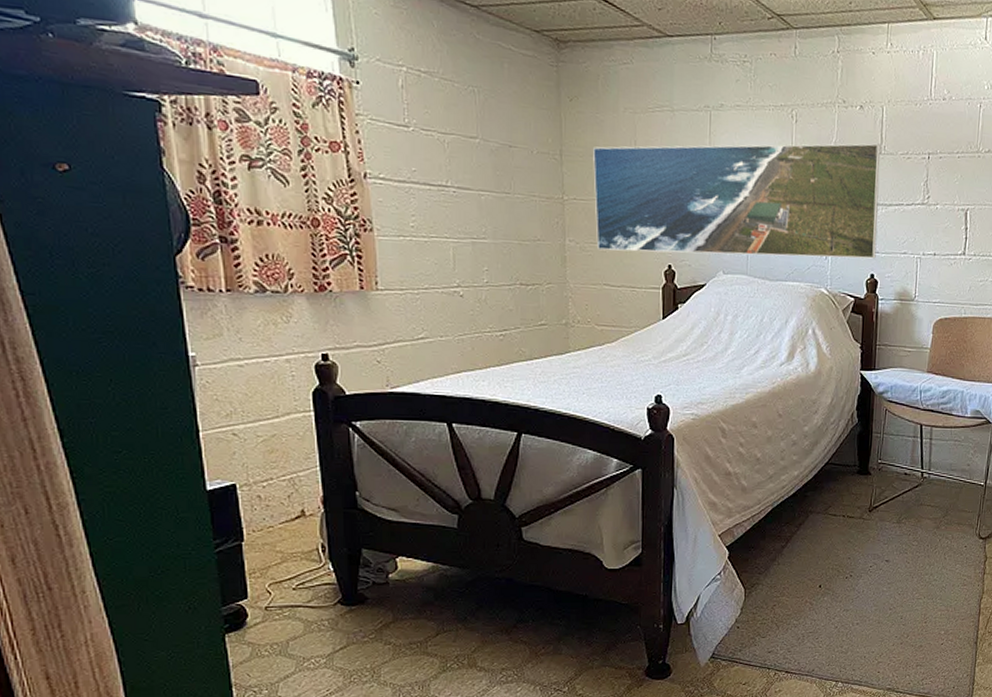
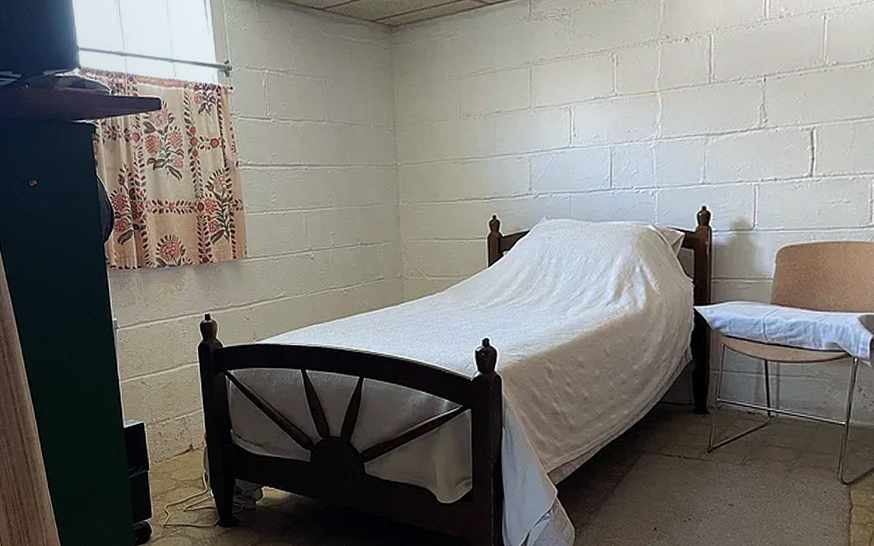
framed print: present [593,143,880,259] -> none [423,73,709,208]

